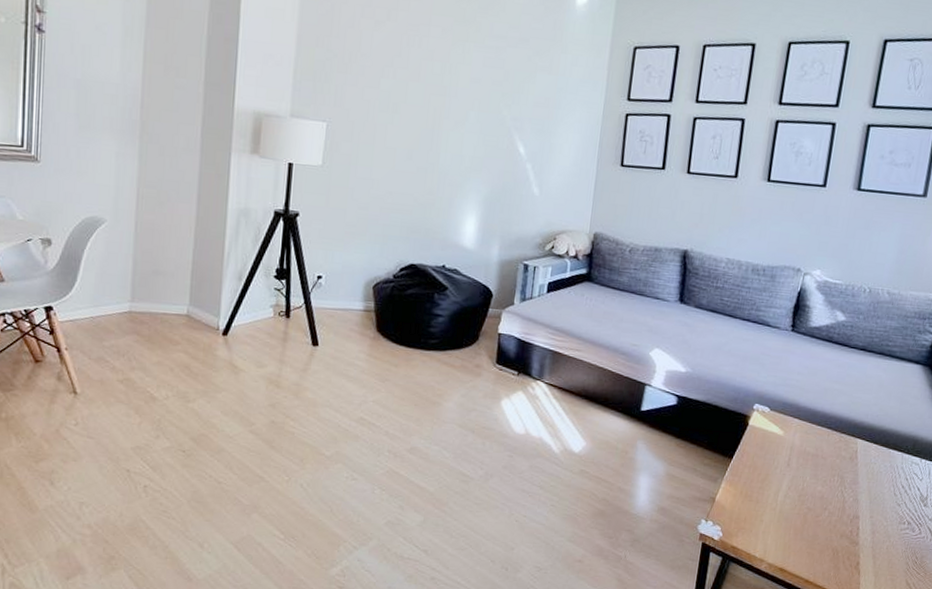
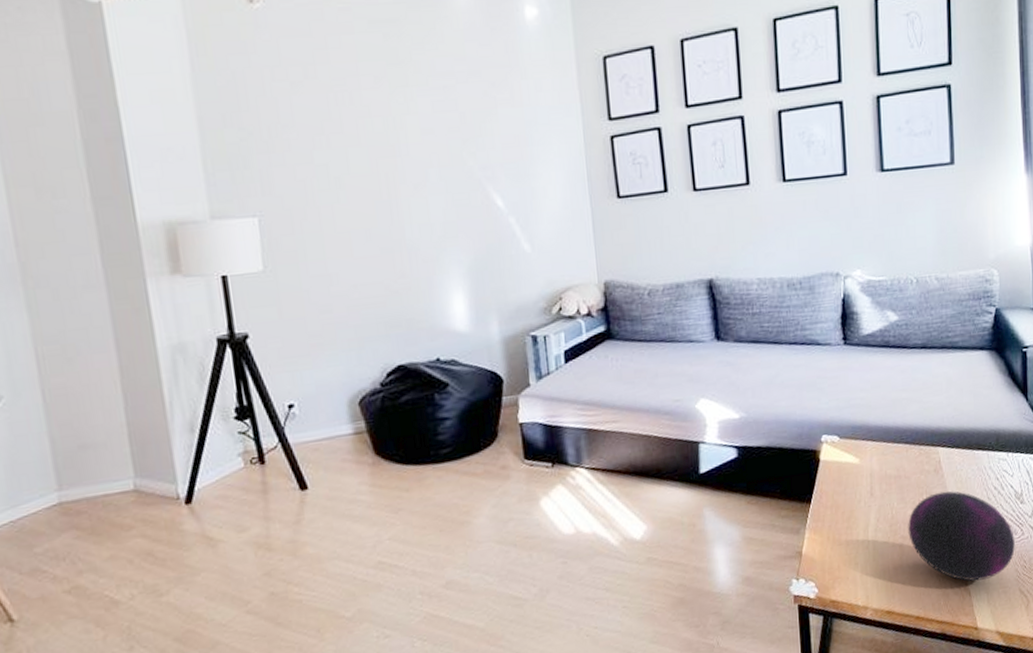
decorative orb: none [814,477,912,565] -> present [908,491,1016,581]

